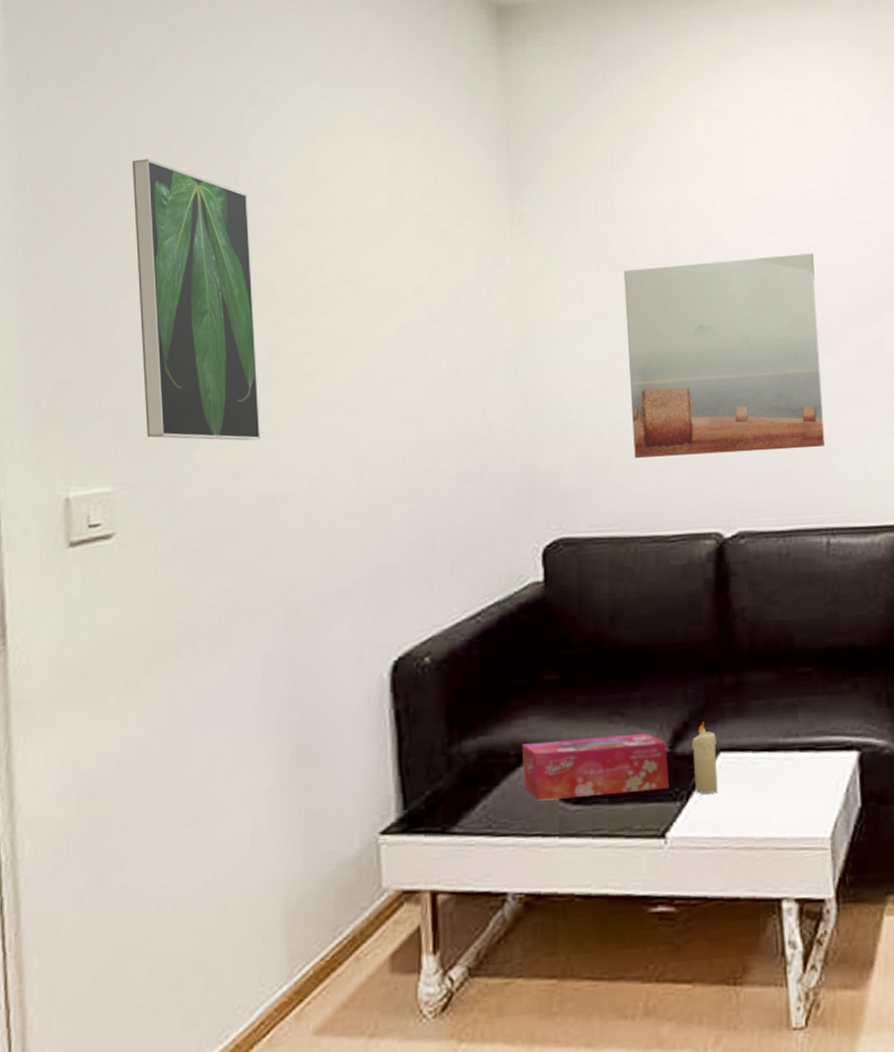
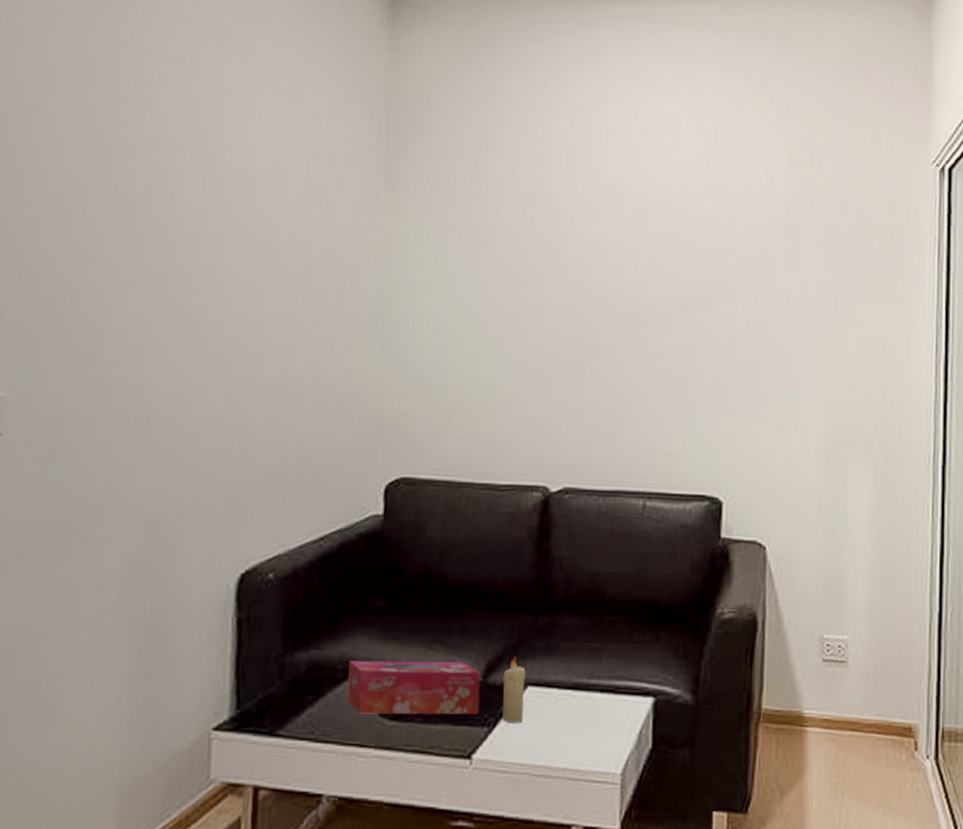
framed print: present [132,159,260,441] -> none [39,101,152,362]
wall art: present [623,253,825,459] -> none [476,241,655,419]

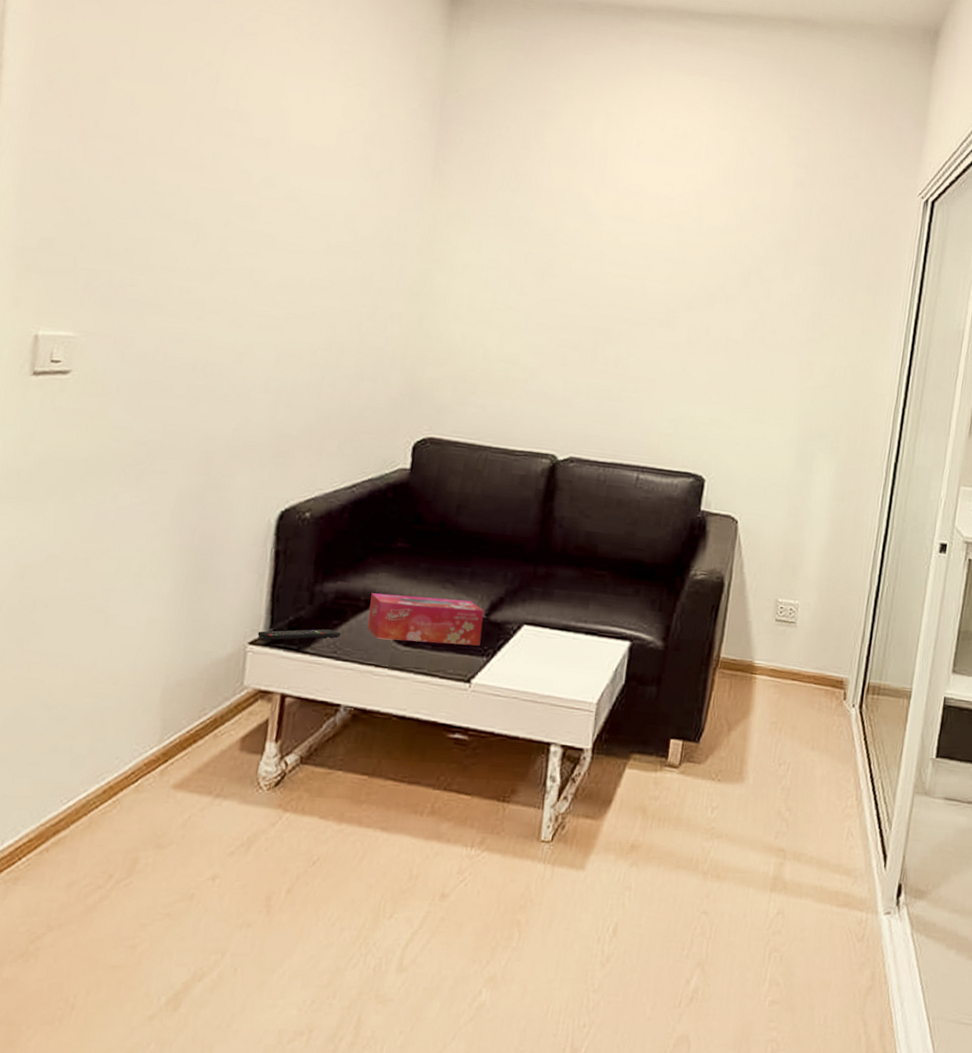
remote control: none [223,706,317,725] -> present [258,629,341,641]
candle: present [502,656,526,723] -> none [500,599,523,655]

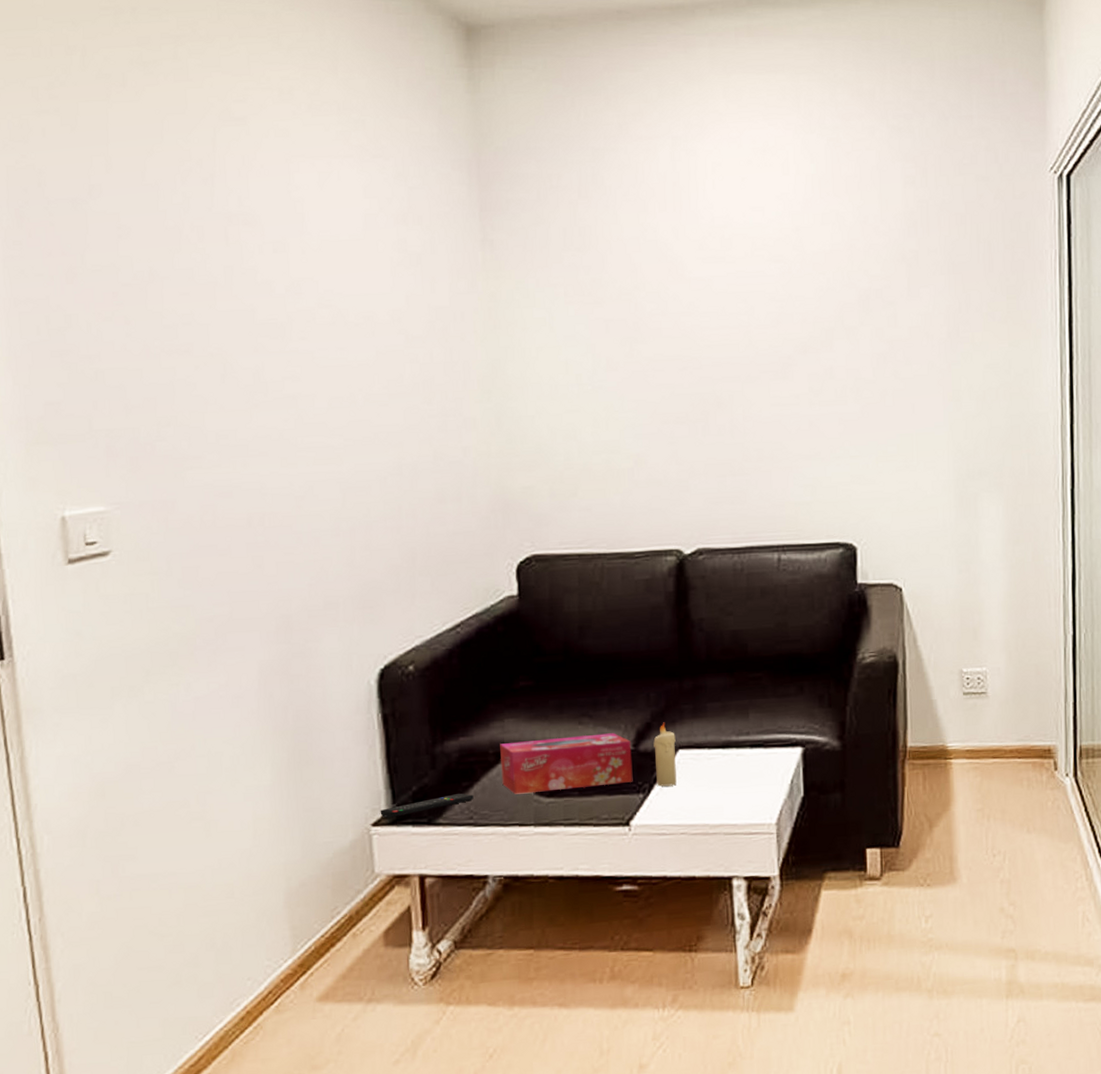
candle: none [500,599,523,655] -> present [653,722,677,787]

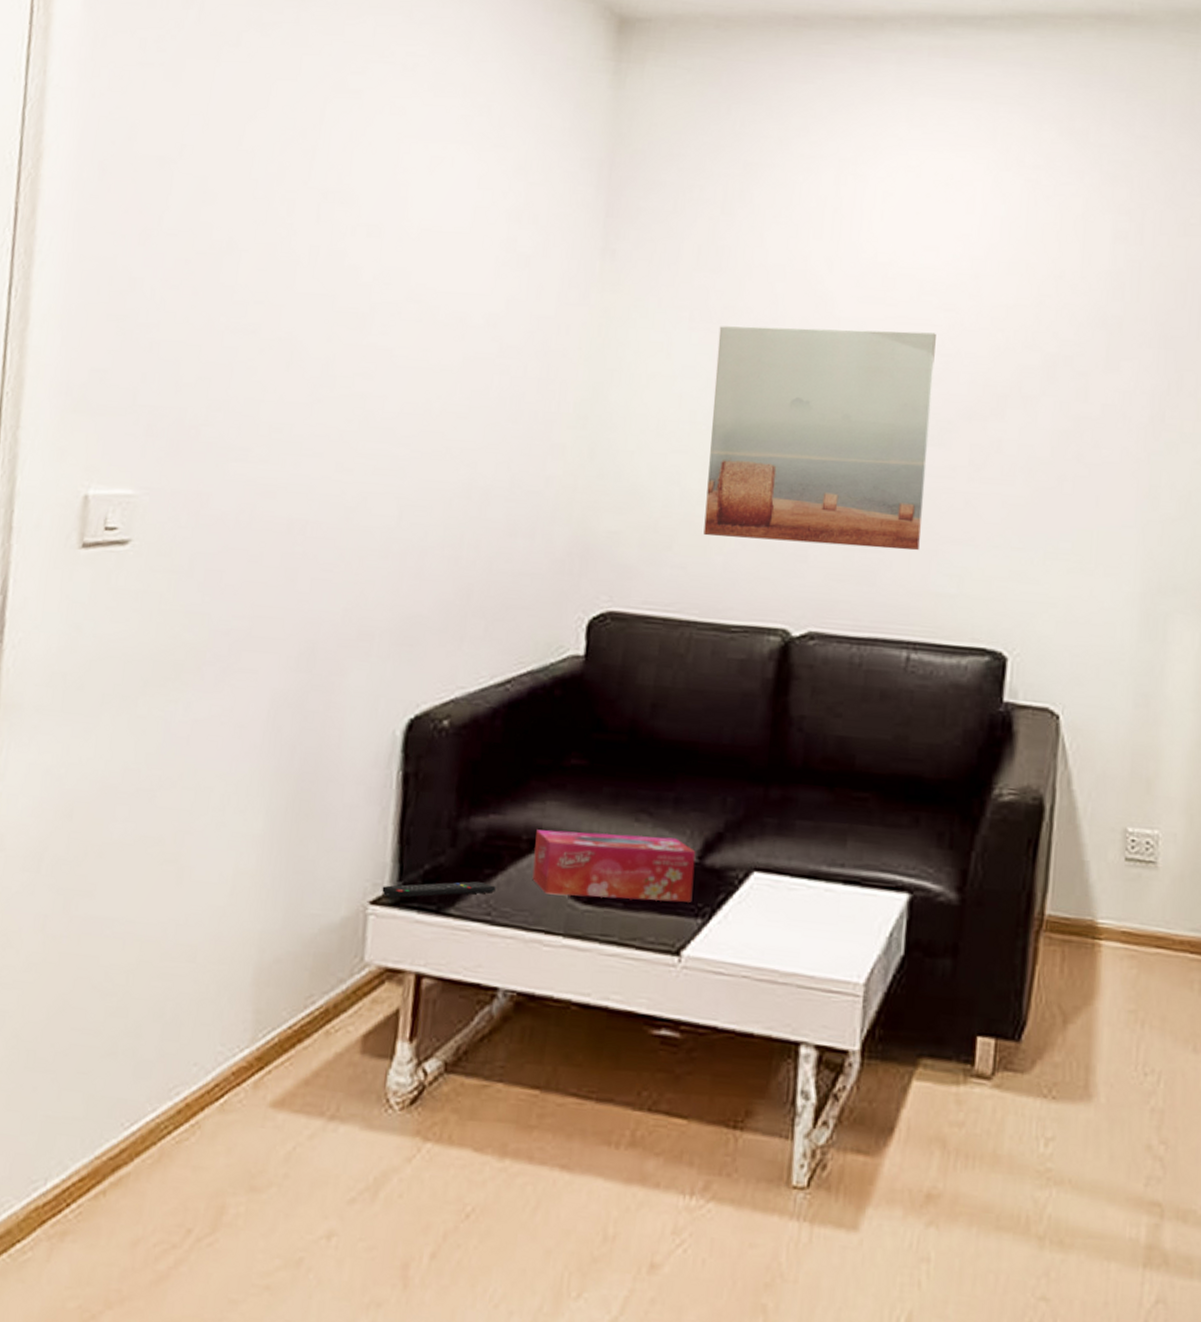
wall art: none [591,282,778,480] -> present [703,326,936,551]
candle: present [653,722,677,787] -> none [721,835,752,916]

